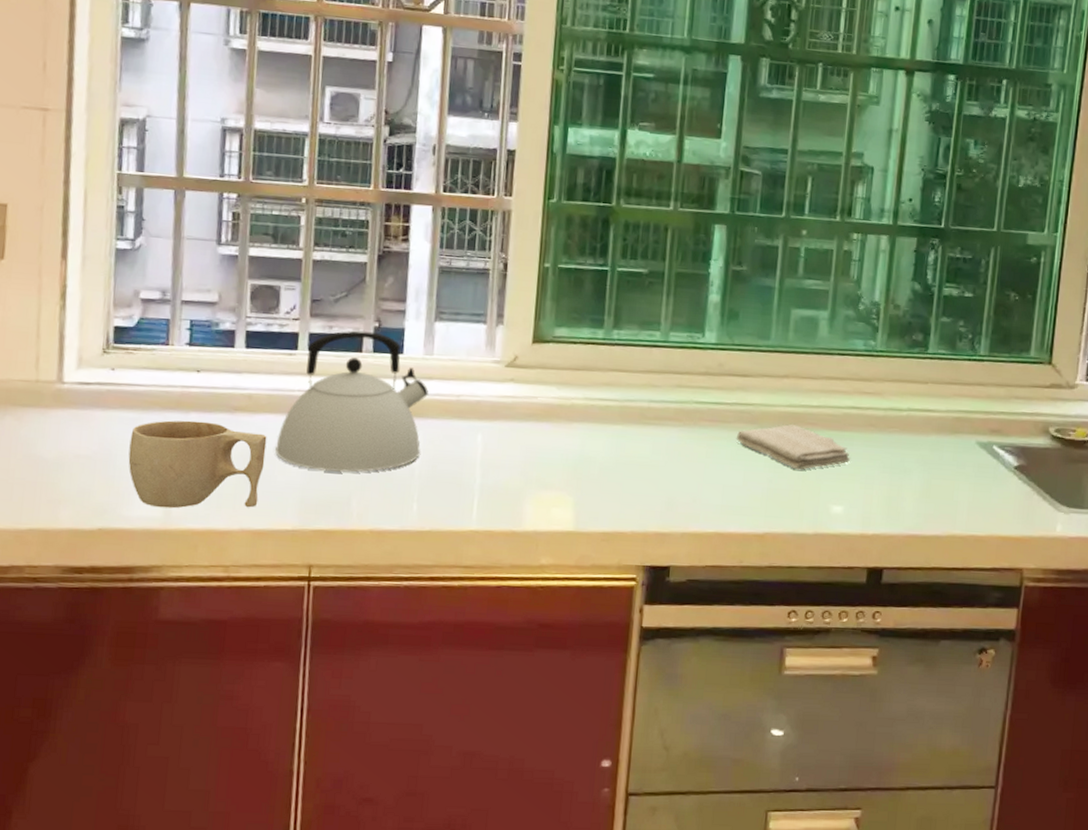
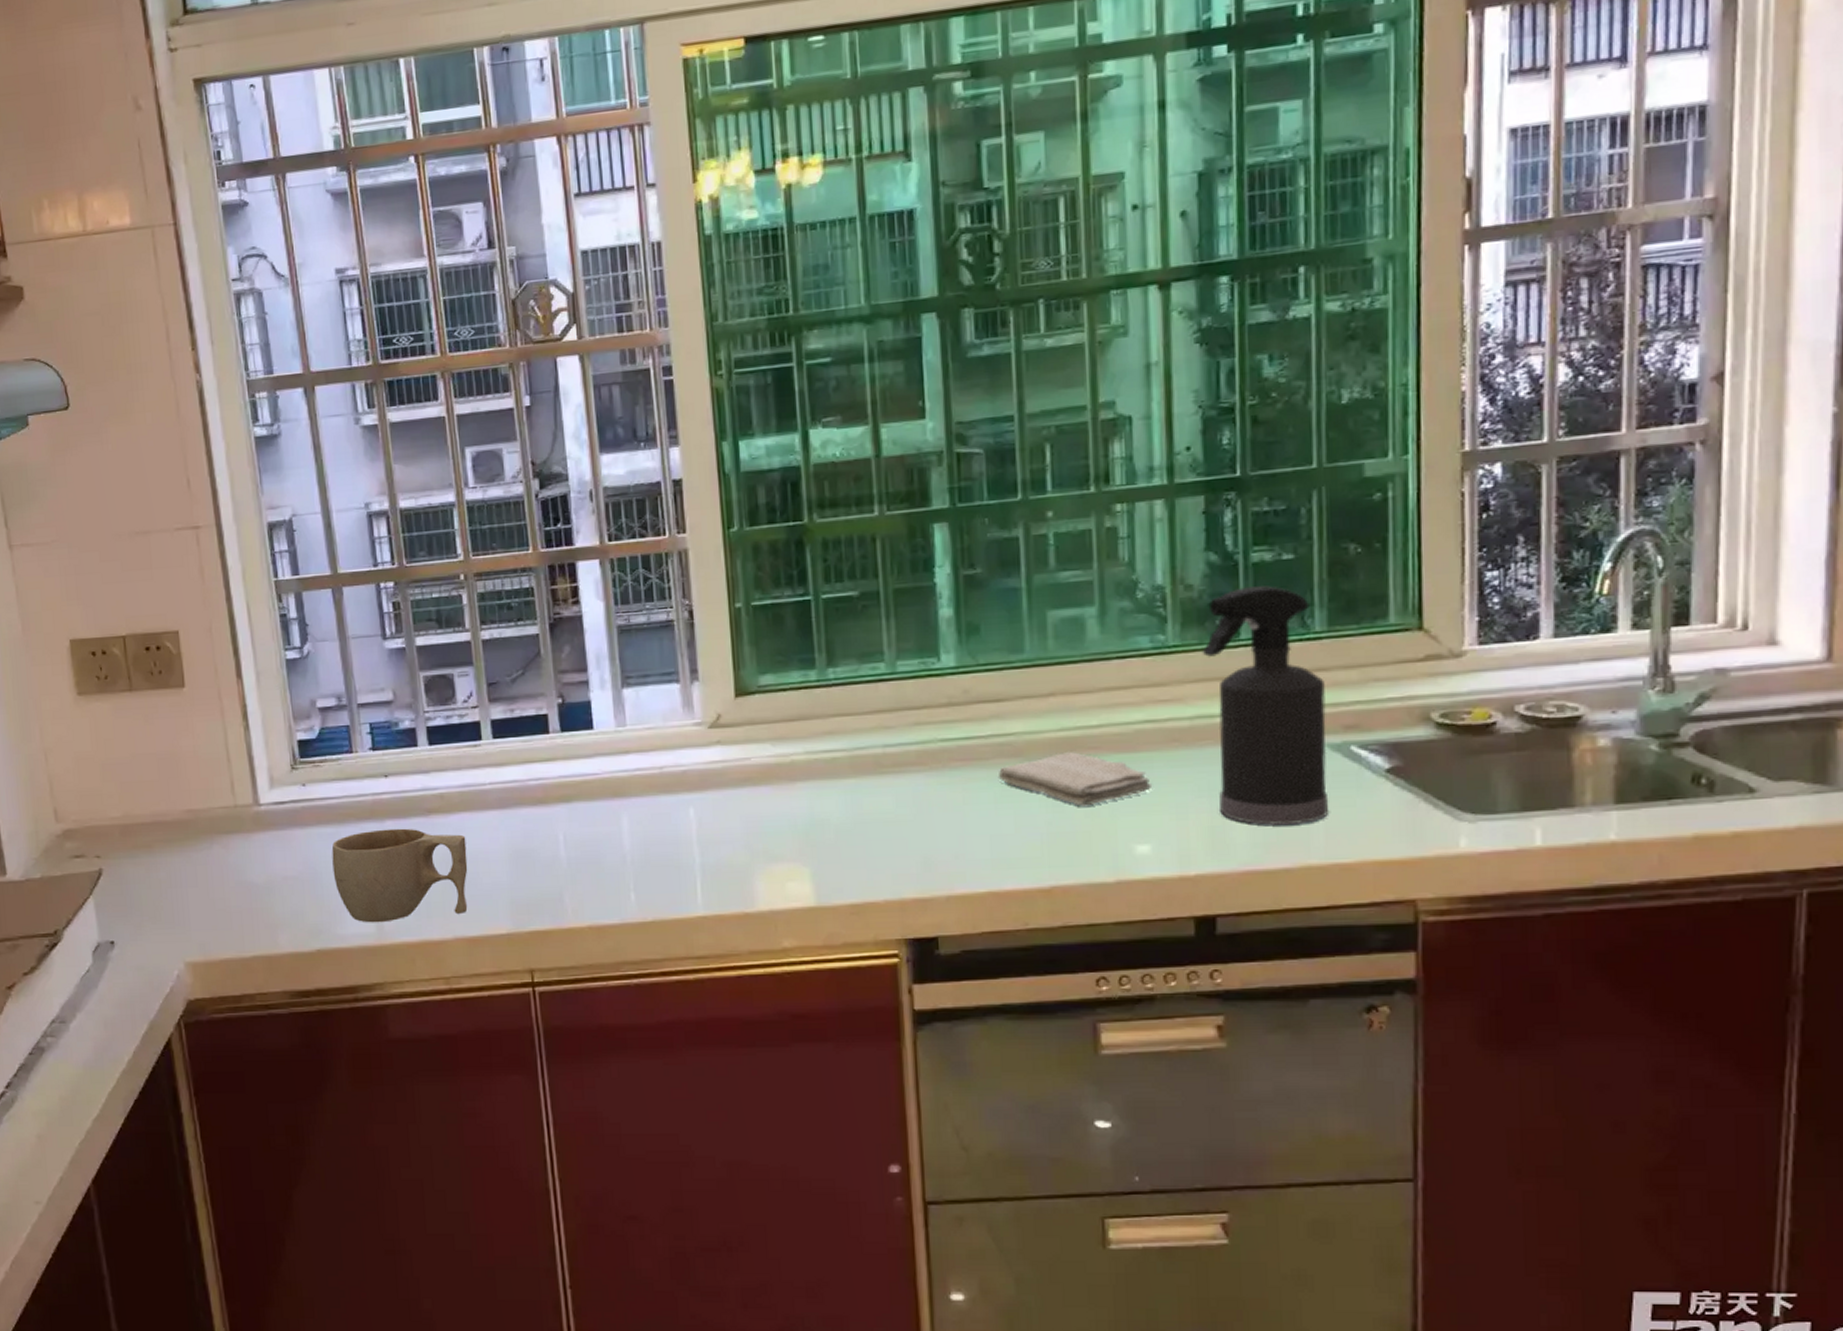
kettle: present [275,330,429,473] -> none [476,709,629,868]
spray bottle: none [897,313,982,503] -> present [1202,585,1328,825]

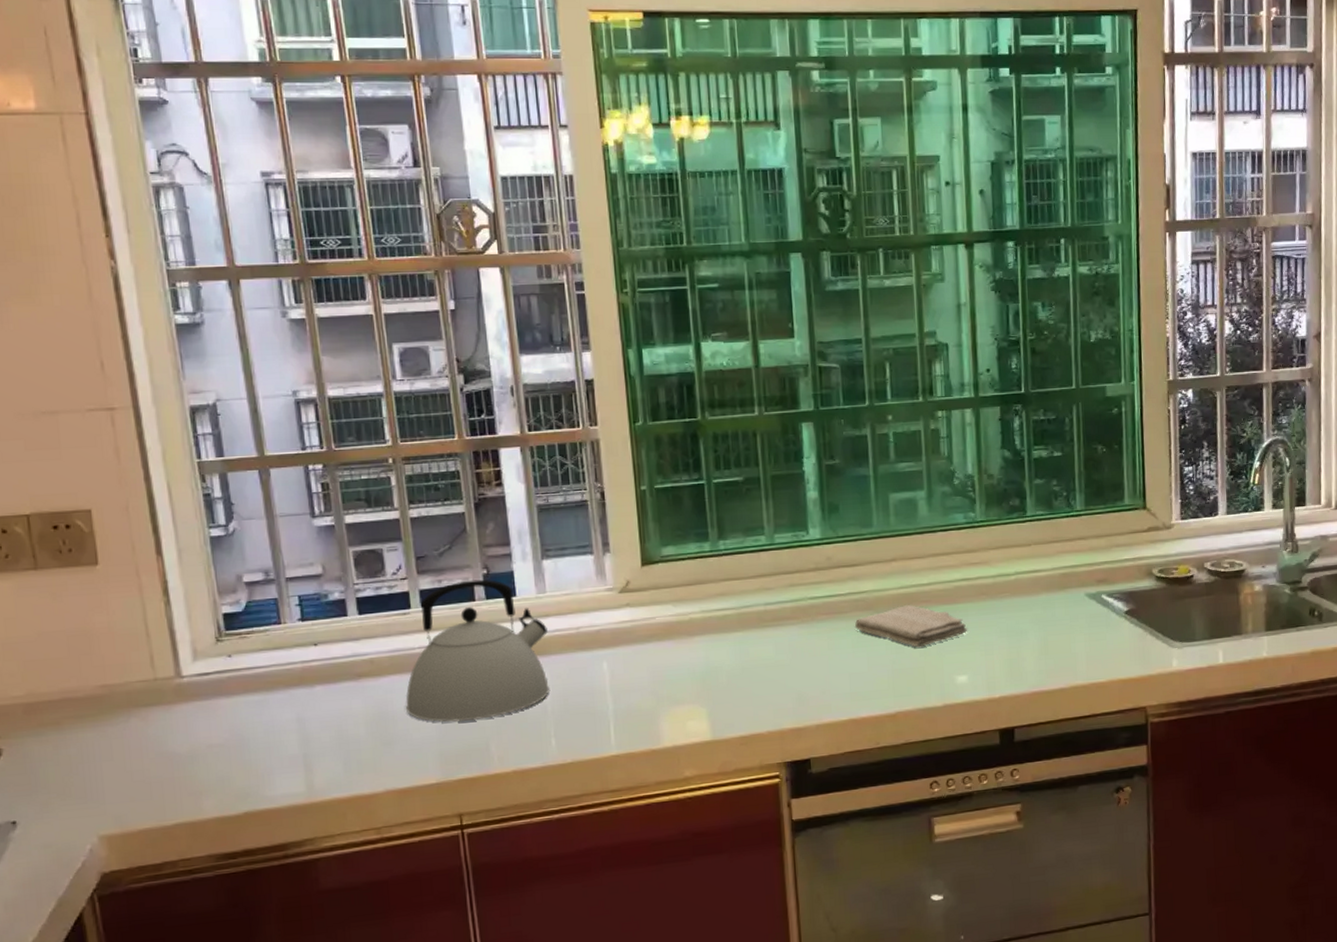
cup: present [331,828,468,923] -> none [259,692,398,783]
kettle: none [476,709,629,868] -> present [406,579,549,722]
spray bottle: present [1202,585,1328,825] -> none [1000,476,1088,657]

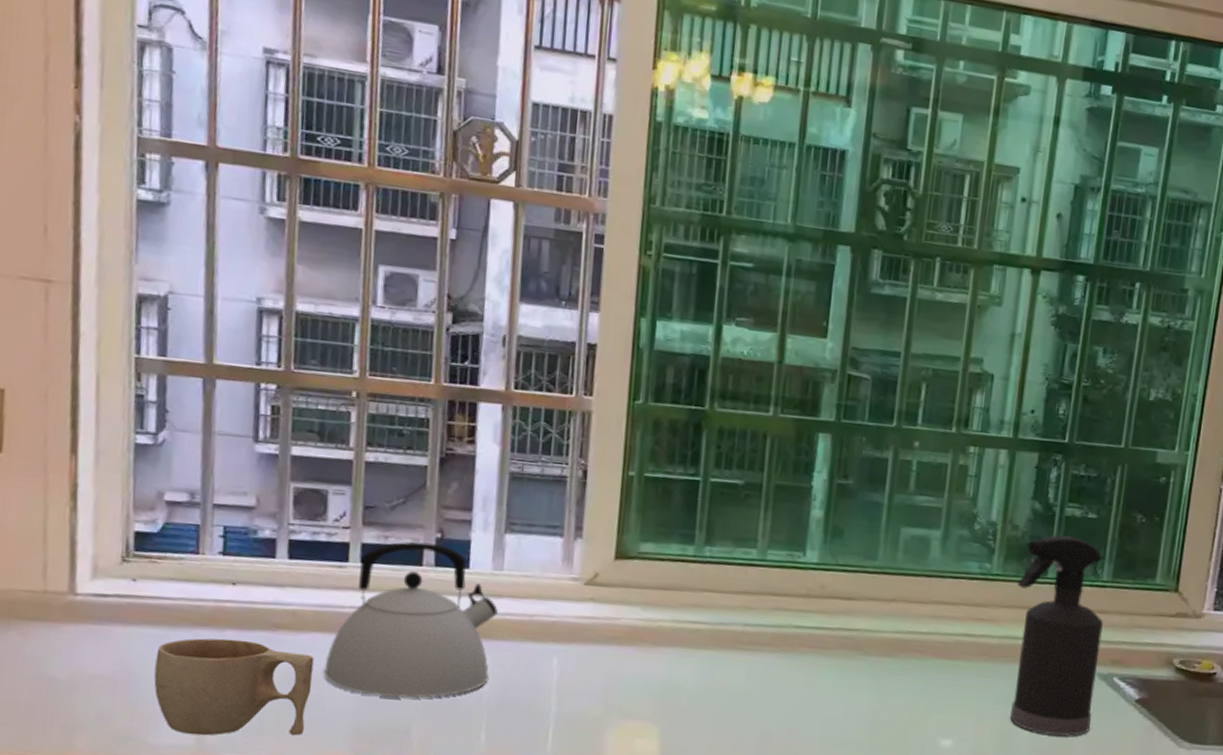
cup: none [259,692,398,783] -> present [154,638,314,736]
washcloth: present [854,605,968,648] -> none [838,651,962,701]
spray bottle: none [1000,476,1088,657] -> present [1010,534,1103,737]

